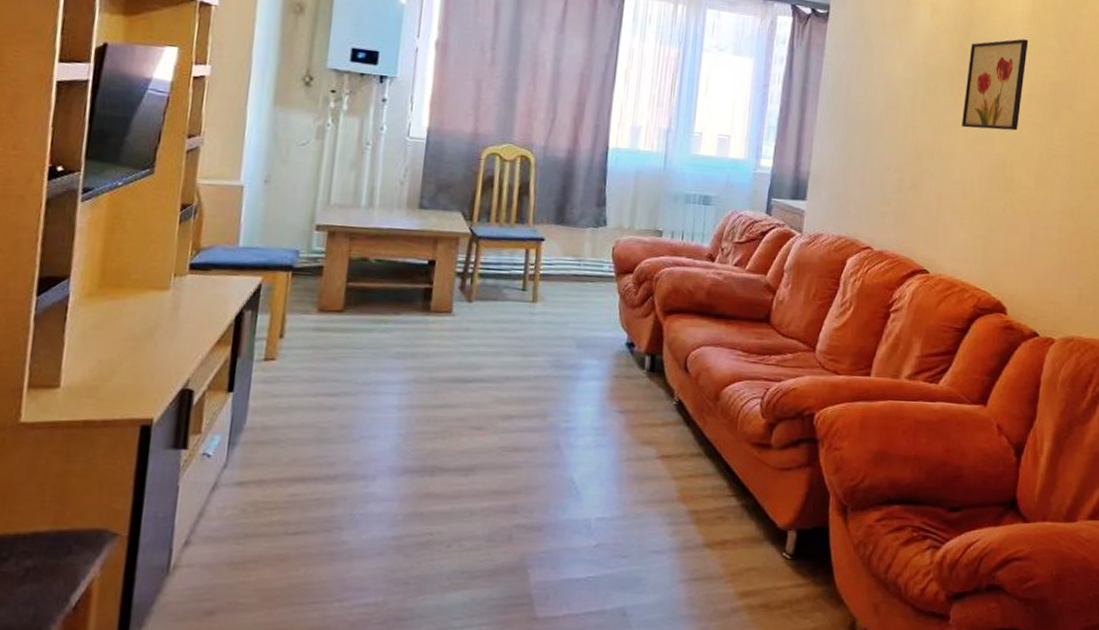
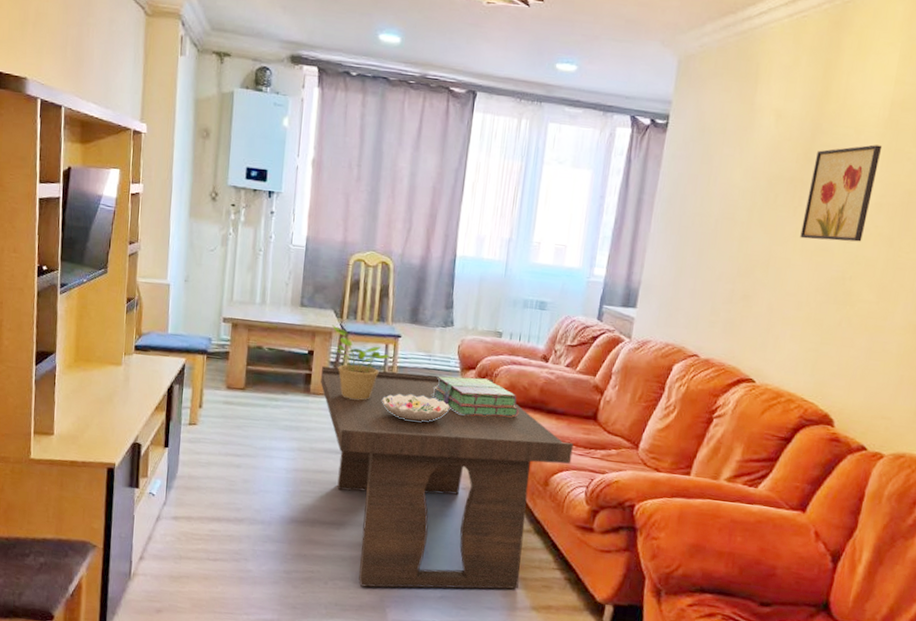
coffee table: none [444,277,746,545] -> present [320,365,574,589]
potted plant: none [459,229,532,317] -> present [332,325,391,401]
decorative bowl: none [522,306,604,337] -> present [382,394,450,422]
stack of books: none [582,282,683,327] -> present [432,376,518,417]

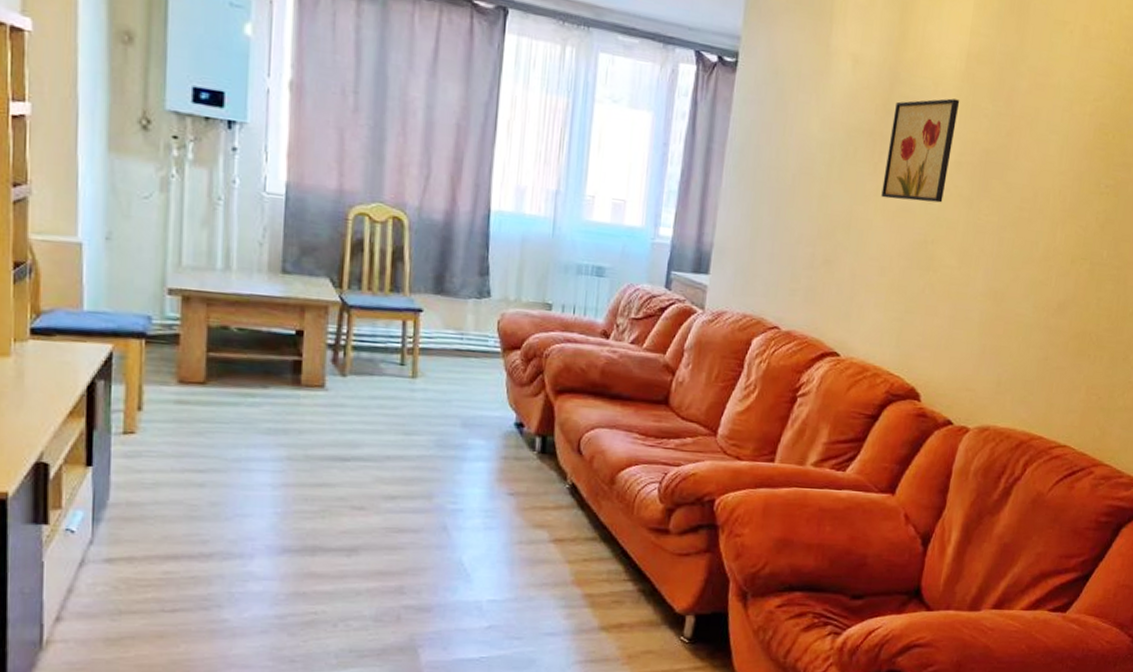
coffee table: present [320,365,574,589] -> none [315,349,643,625]
potted plant: present [332,325,391,401] -> none [328,297,410,393]
decorative bowl: present [382,394,450,422] -> none [401,382,491,416]
stack of books: present [432,376,518,417] -> none [466,358,575,406]

